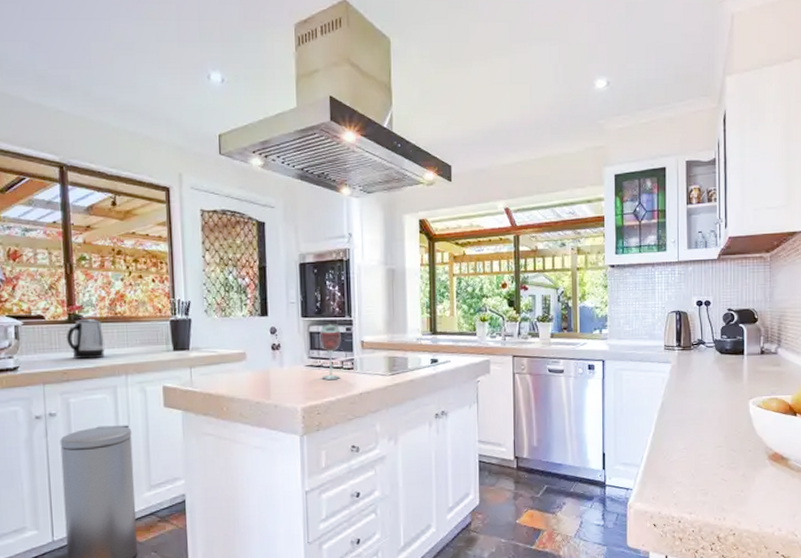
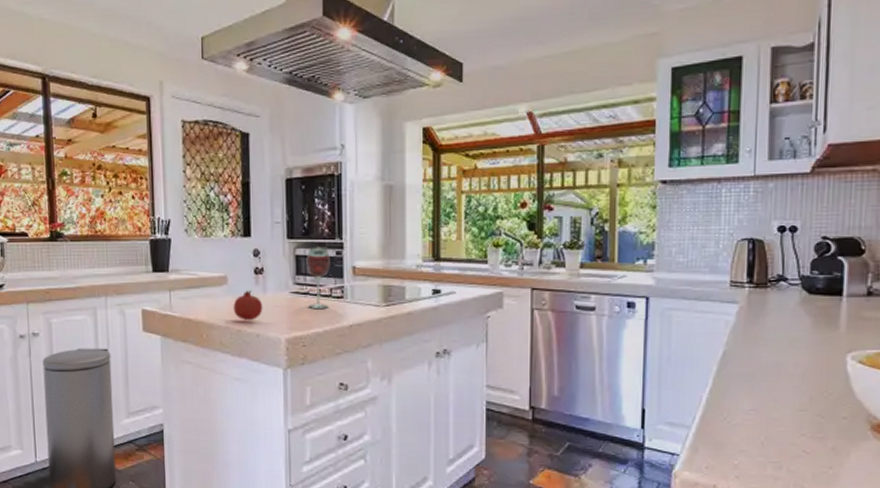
kettle: present [67,319,105,359] -> none [49,237,85,278]
fruit: none [252,364,280,393] -> present [233,289,263,321]

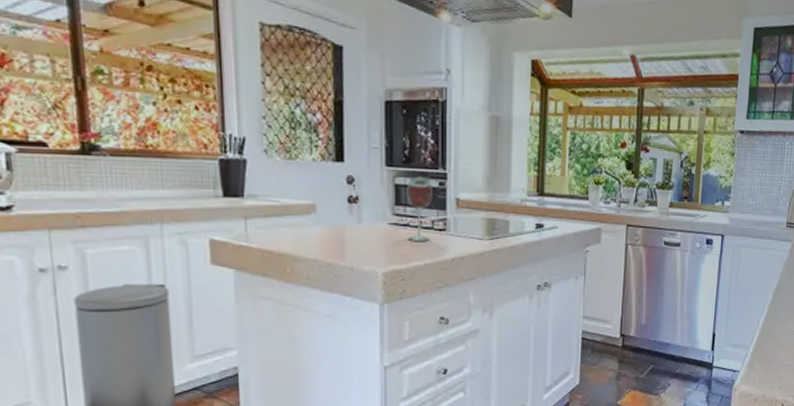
fruit: present [233,289,263,321] -> none [323,219,358,253]

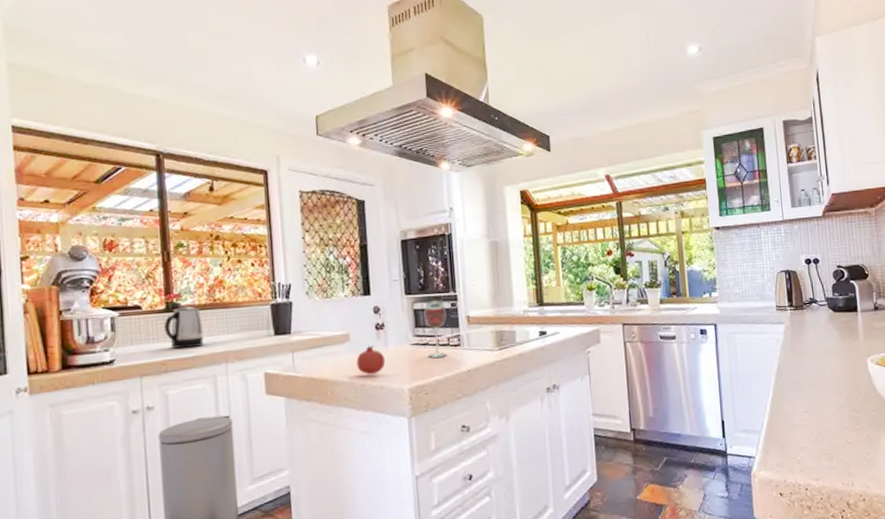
kettle: none [79,151,132,201] -> present [164,307,204,349]
fruit: none [323,219,358,253] -> present [356,345,386,375]

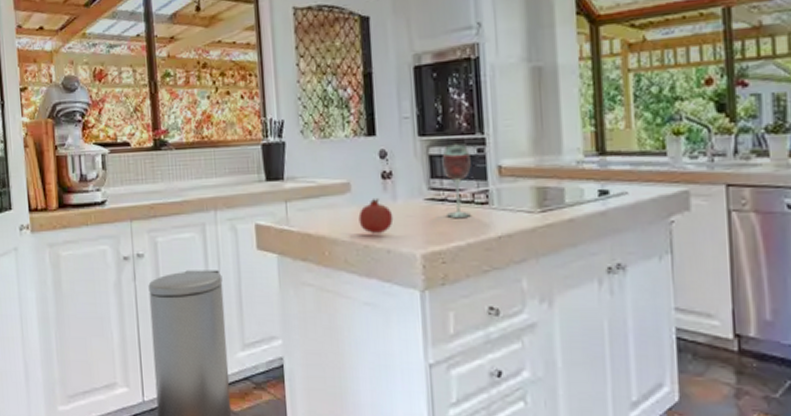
kettle: present [164,307,204,349] -> none [153,145,192,191]

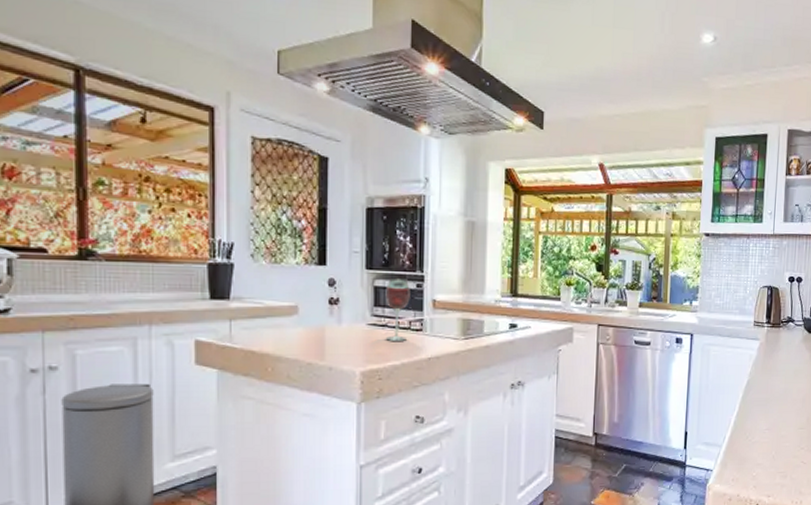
fruit: present [358,197,394,235] -> none [304,320,337,353]

